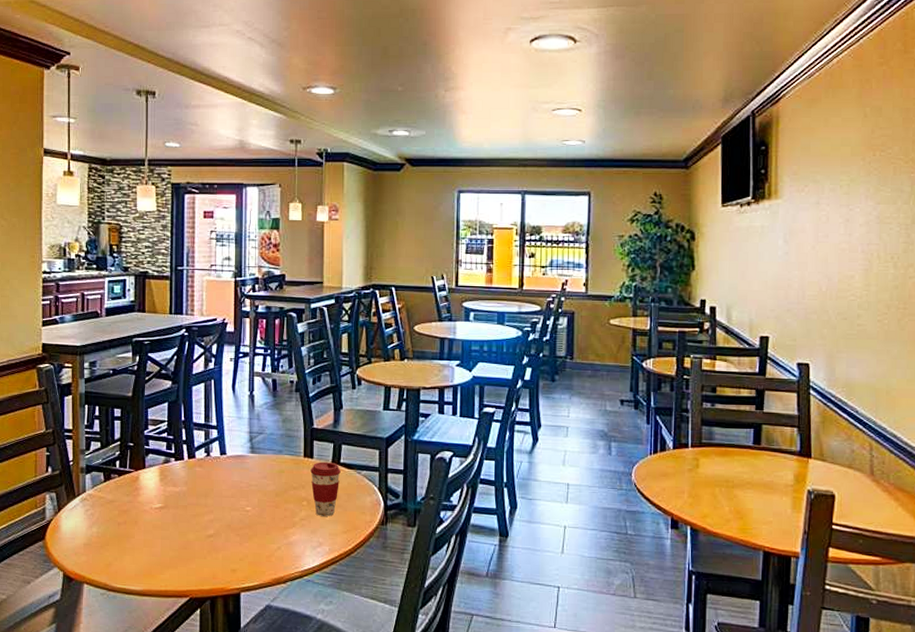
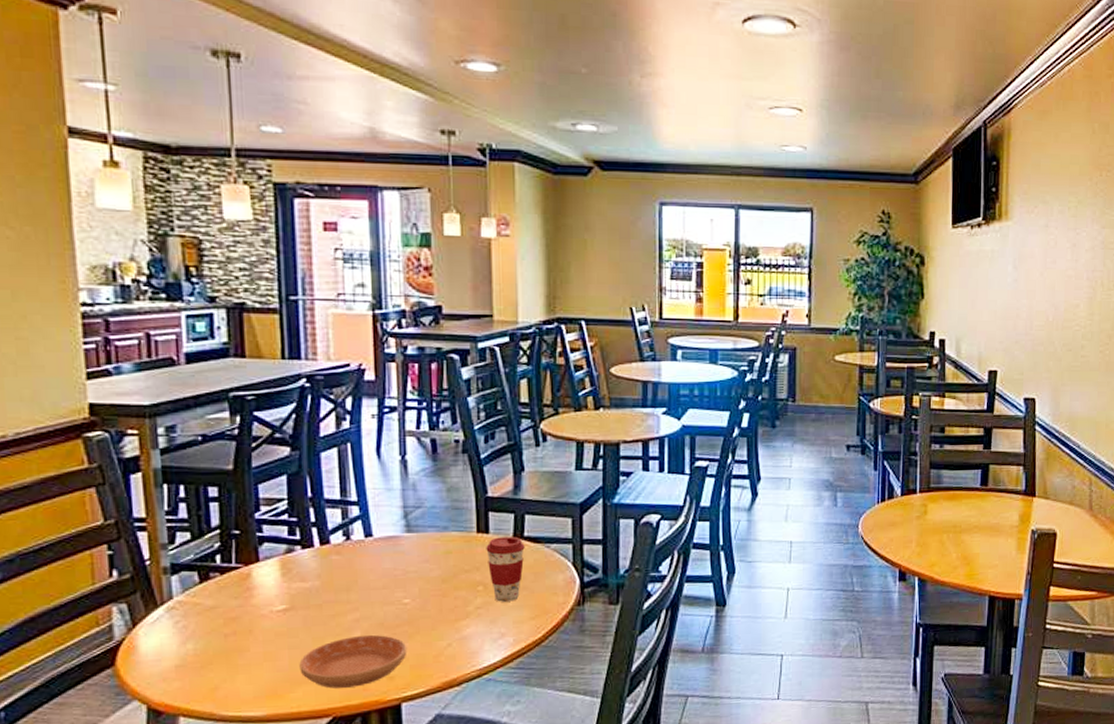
saucer: none [168,534,247,575] -> present [299,635,407,689]

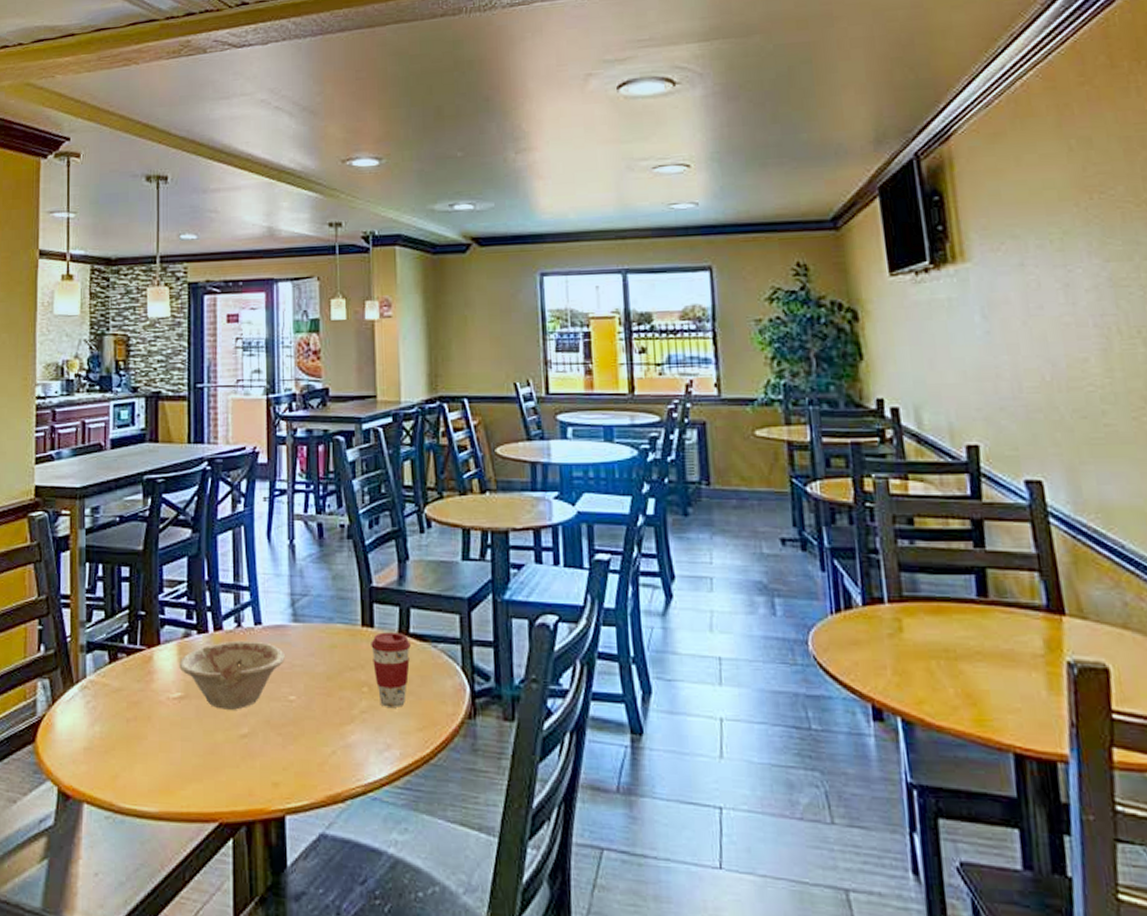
dish: none [282,552,398,617] -> present [179,640,285,710]
saucer: present [299,635,407,689] -> none [190,733,292,791]

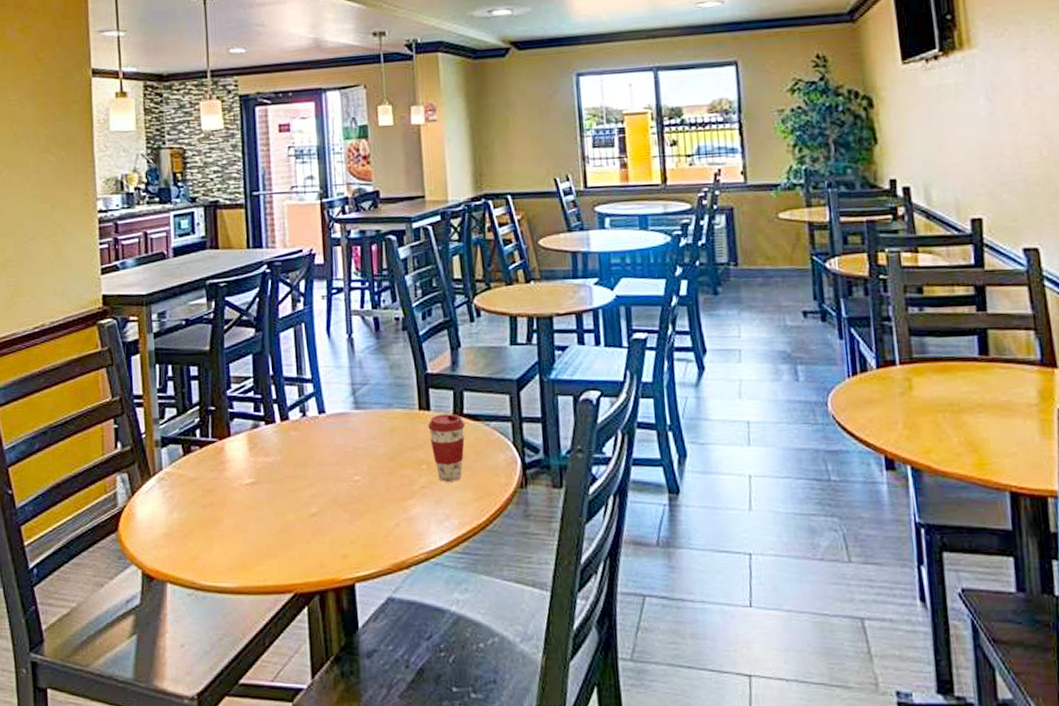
dish: present [179,640,285,710] -> none [249,428,348,492]

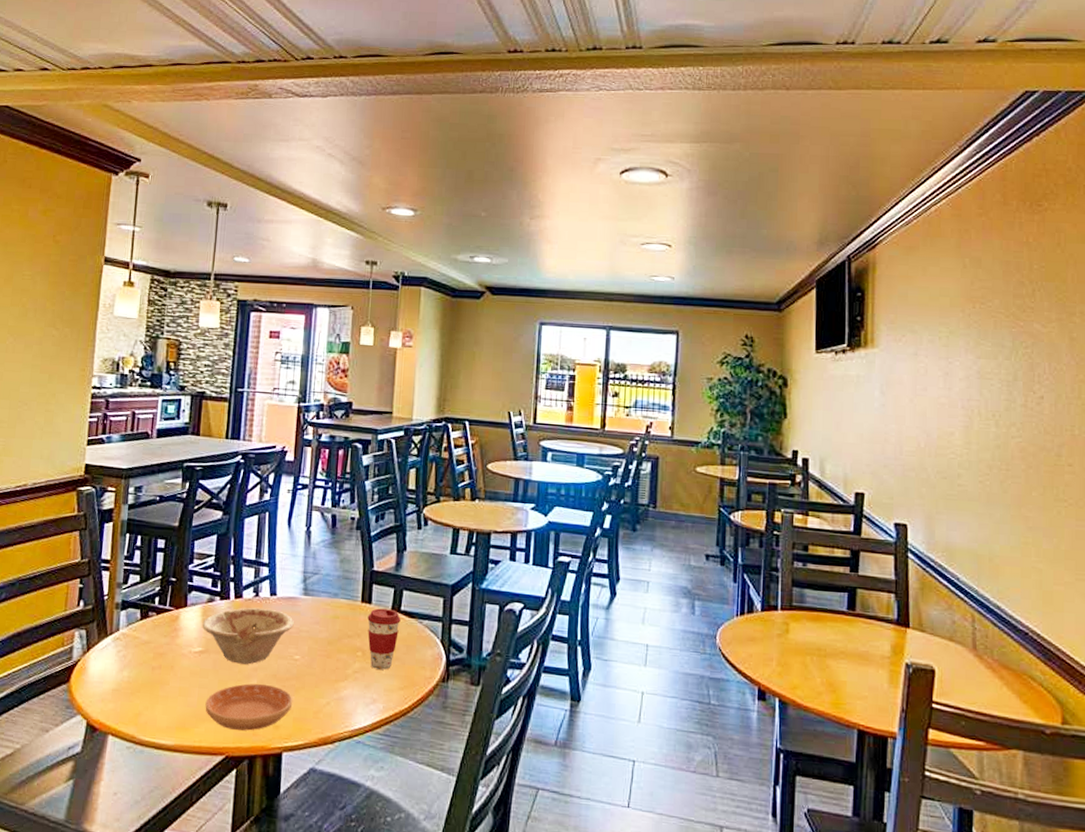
dish: none [249,428,348,492] -> present [202,607,294,665]
saucer: none [265,512,359,564] -> present [205,683,293,731]

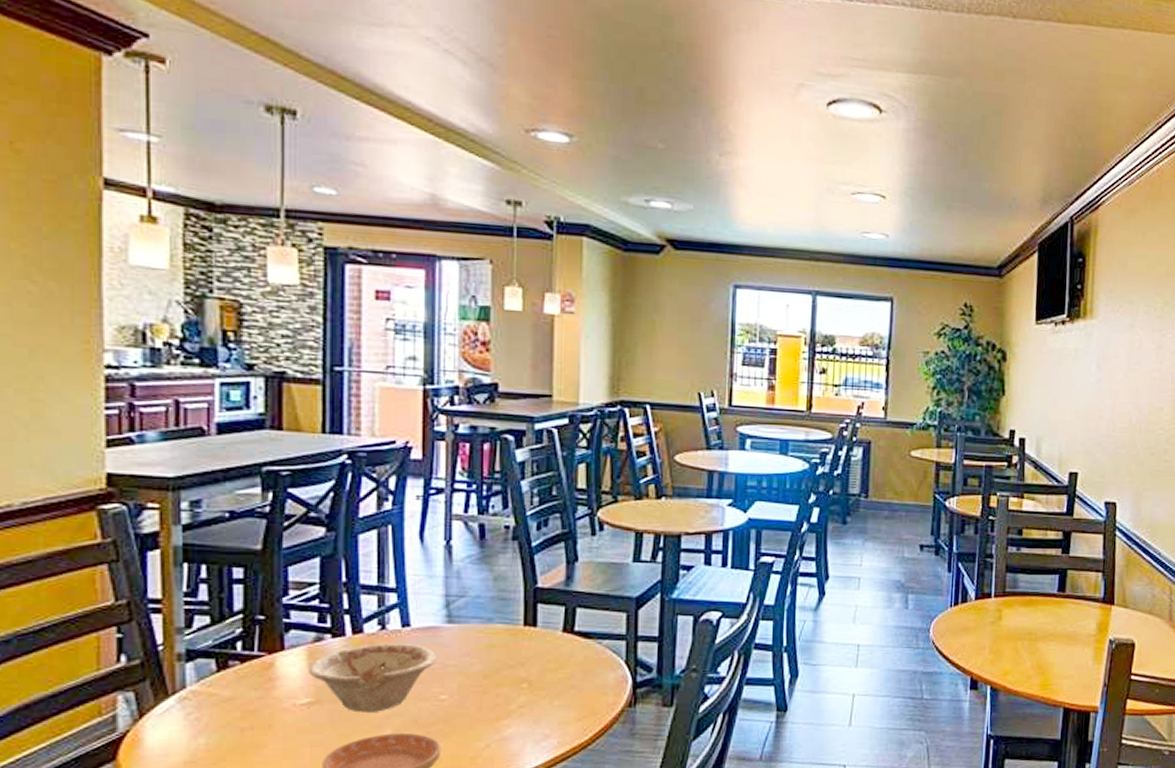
coffee cup: present [367,608,401,670] -> none [533,631,575,701]

